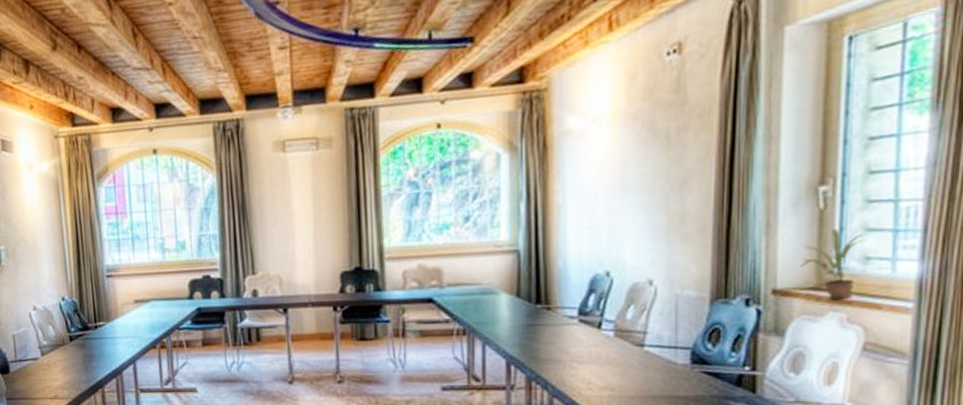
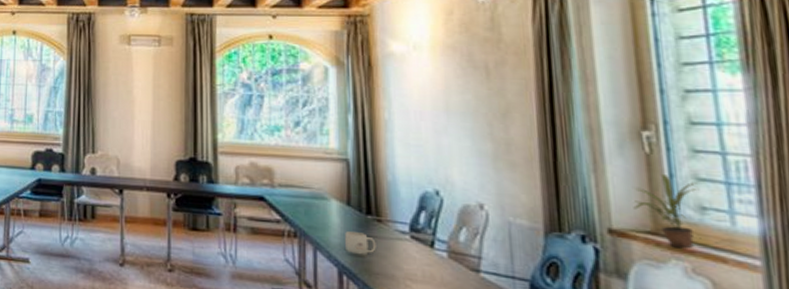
mug: none [513,322,544,347] -> present [344,231,376,259]

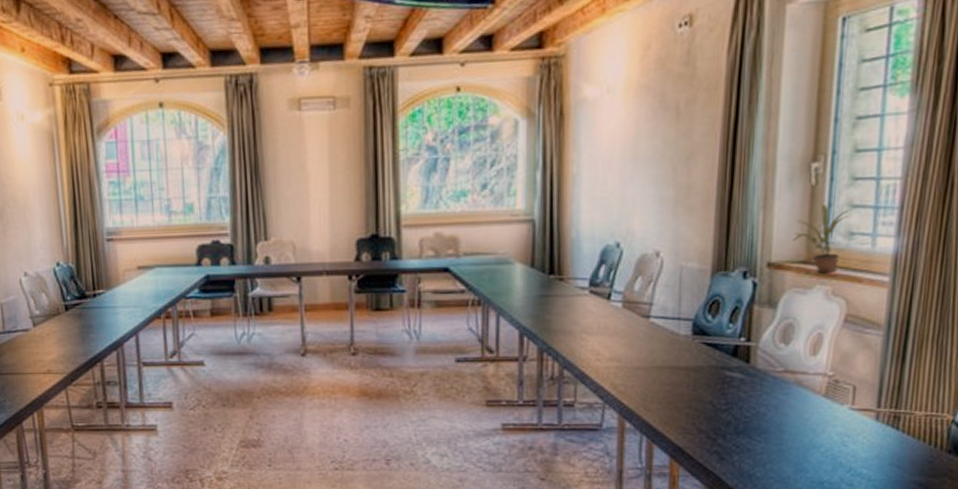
mug: present [344,231,376,259] -> none [526,293,557,318]

